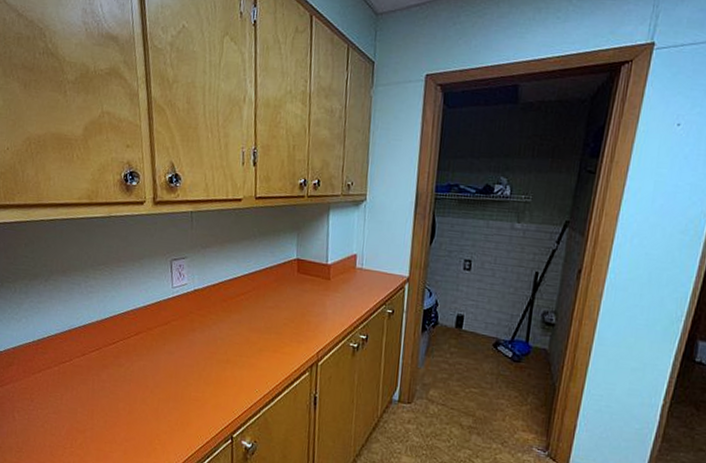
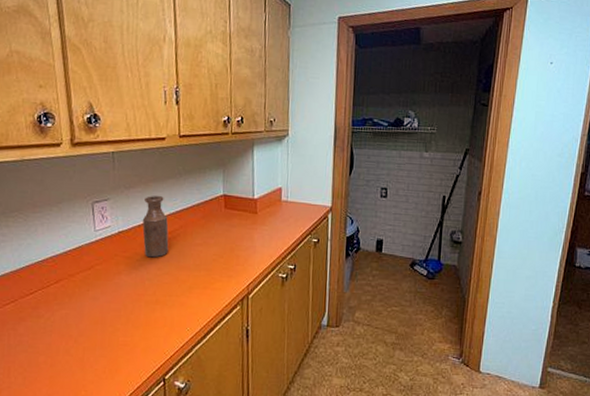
bottle: none [216,256,242,318] -> present [142,196,169,258]

